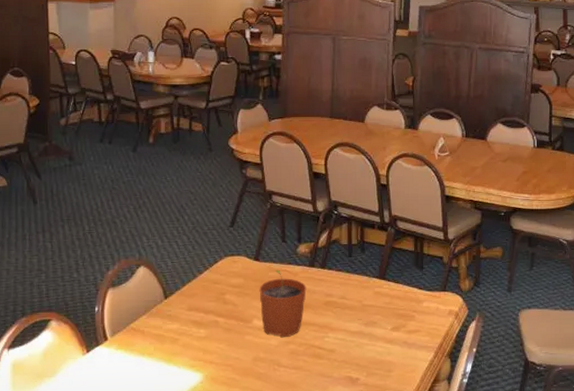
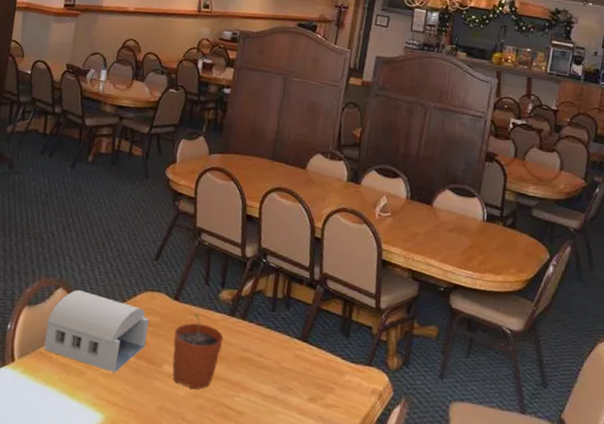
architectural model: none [134,265,234,335] -> present [44,290,150,373]

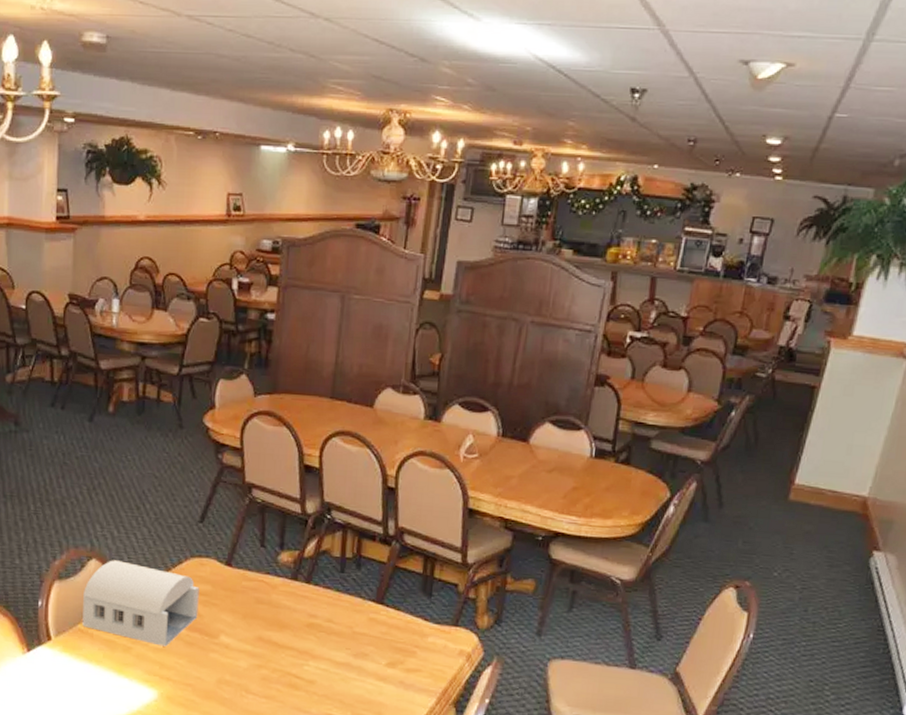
plant pot: present [172,313,224,390] -> none [229,579,287,661]

